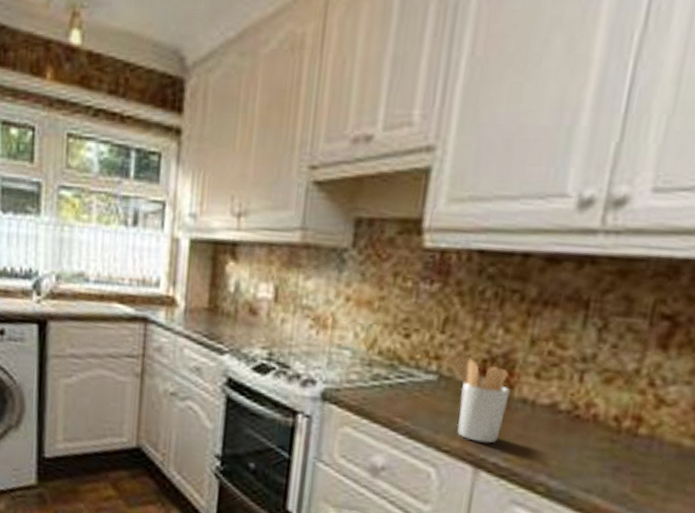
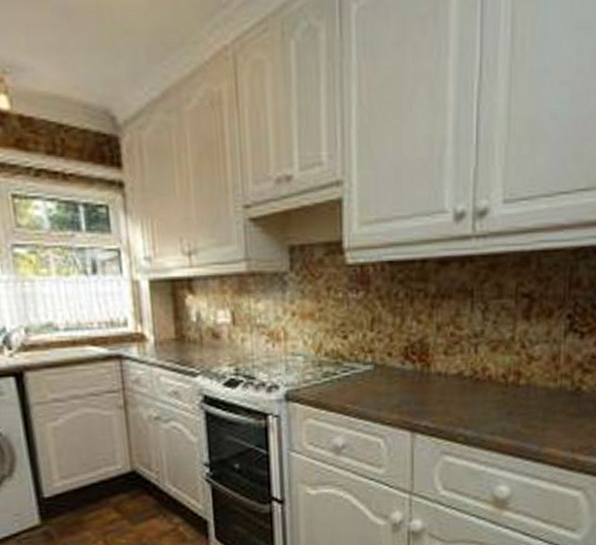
utensil holder: present [447,355,511,444] -> none [378,346,428,412]

